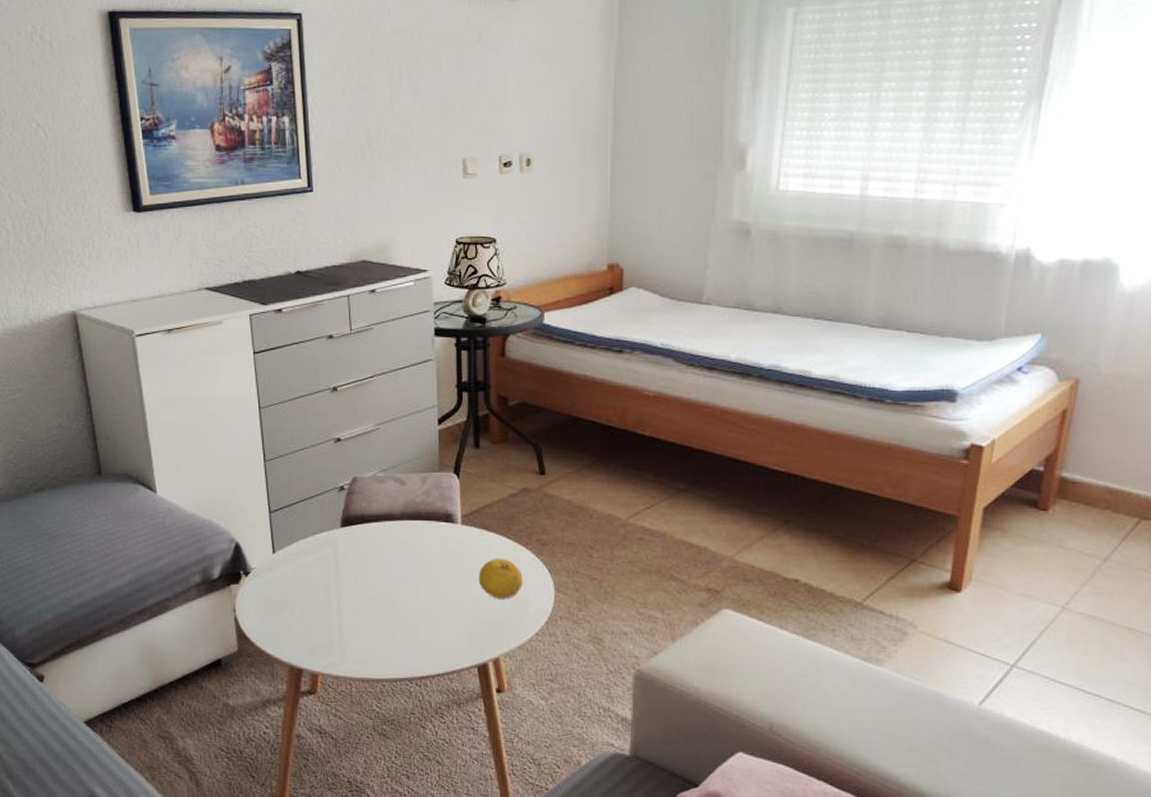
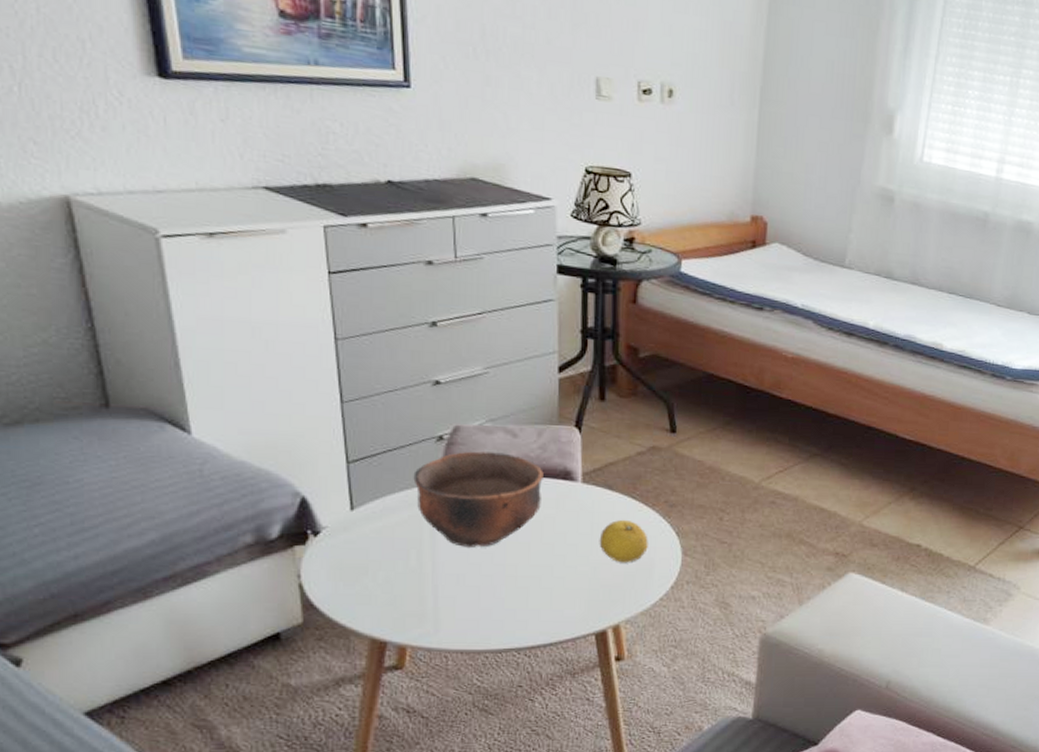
bowl: none [321,499,428,585] -> present [413,451,544,547]

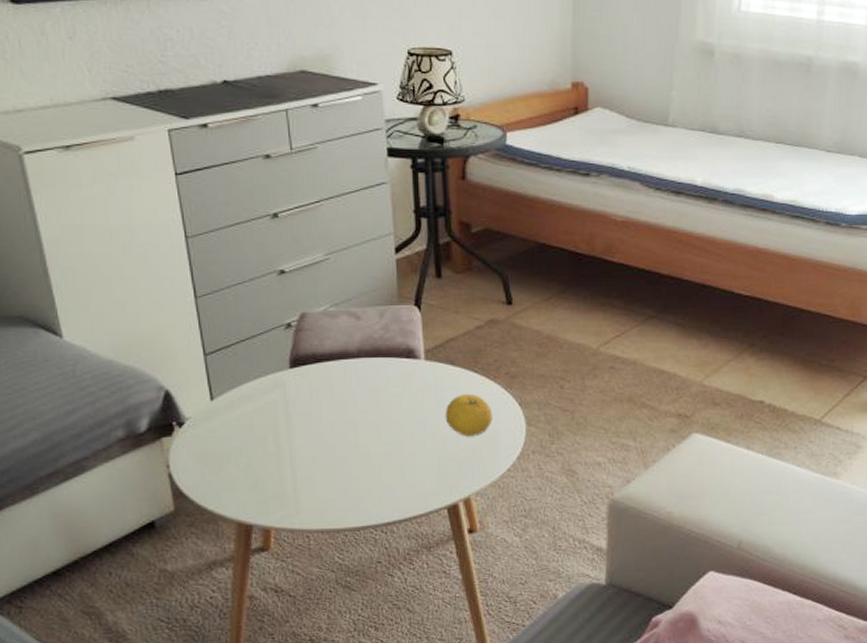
bowl: present [413,451,544,547] -> none [266,336,388,430]

